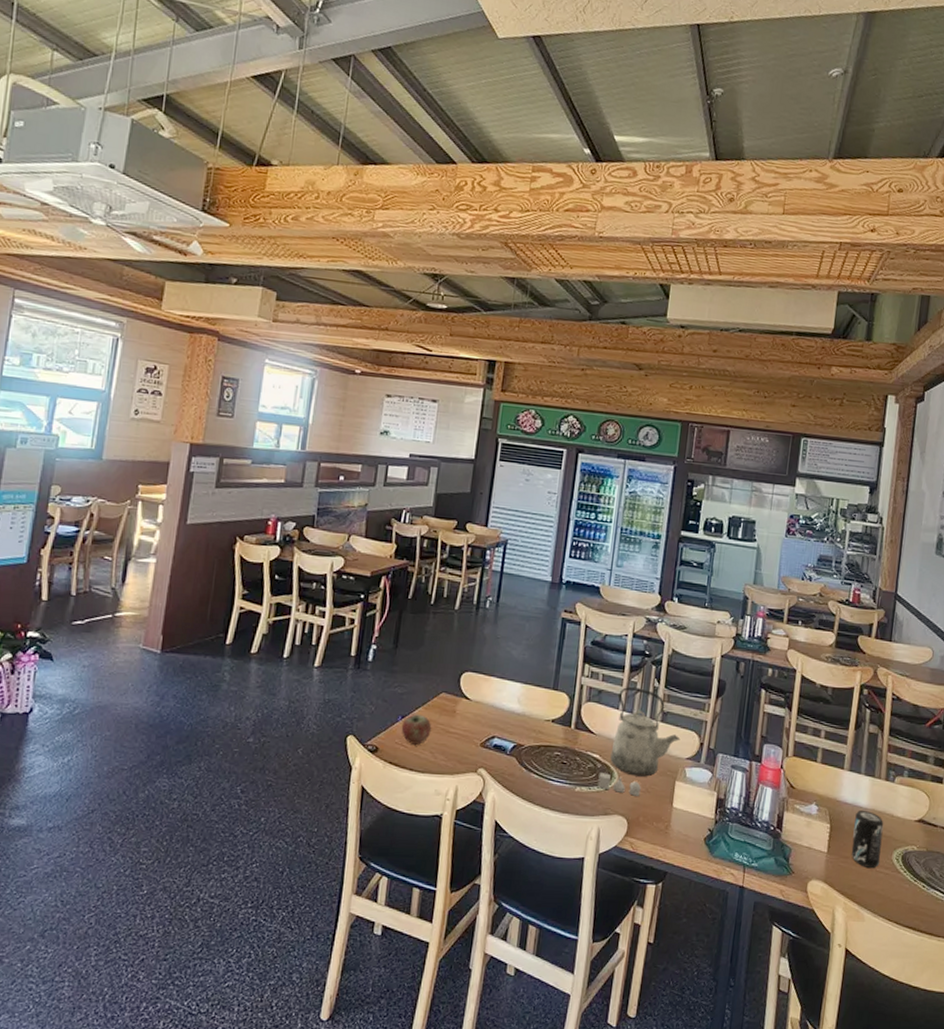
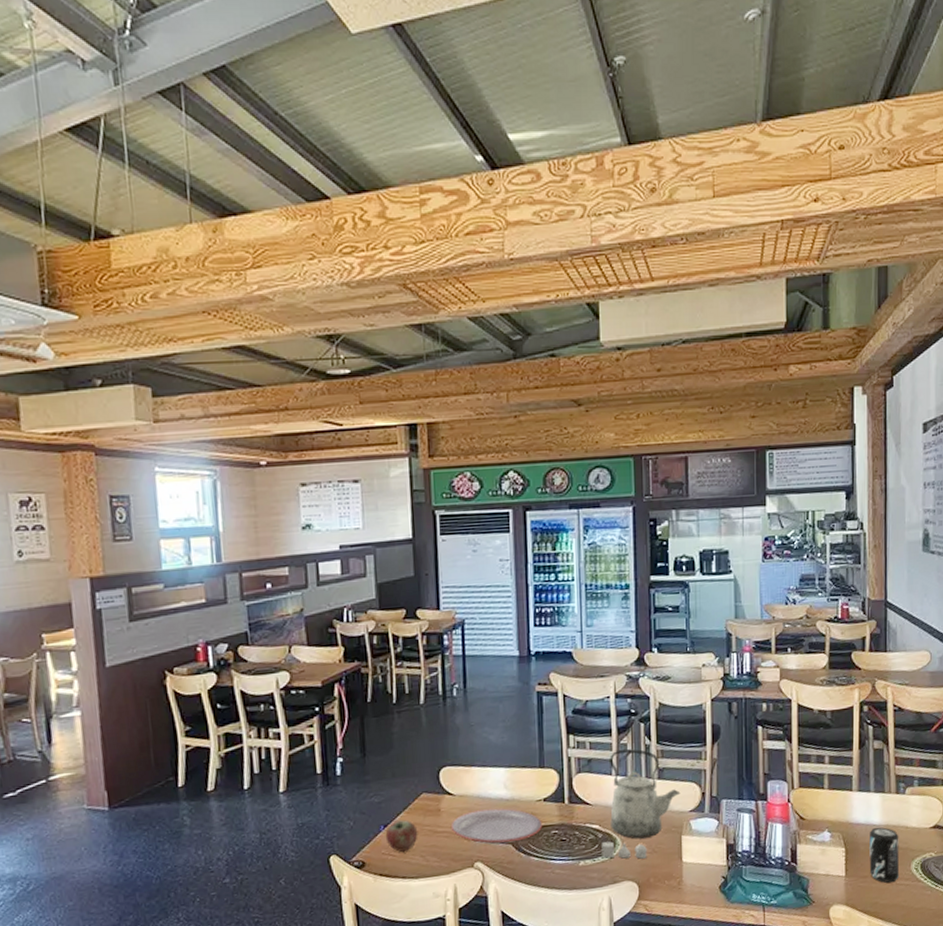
plate: none [462,718,548,756] -> present [450,808,543,844]

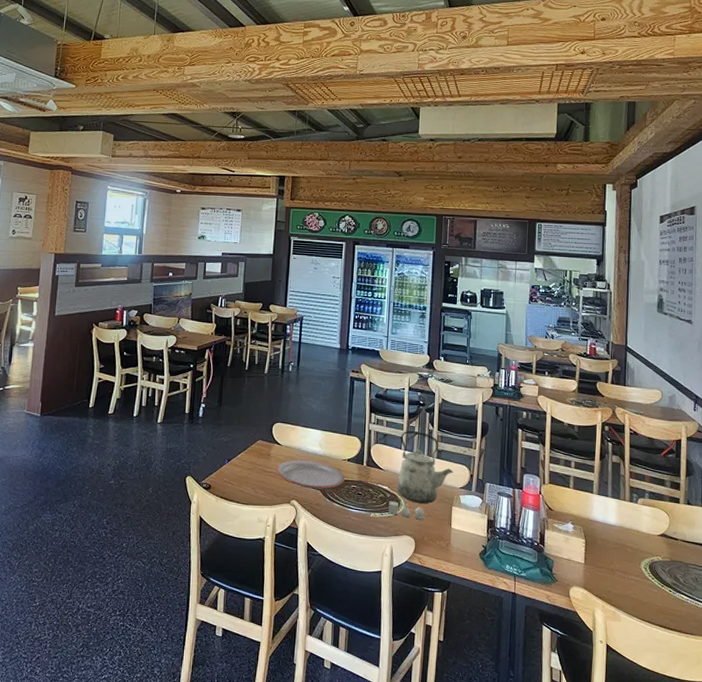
apple: present [385,820,418,852] -> none [228,458,252,482]
beverage can: present [869,827,900,883] -> none [605,527,631,577]

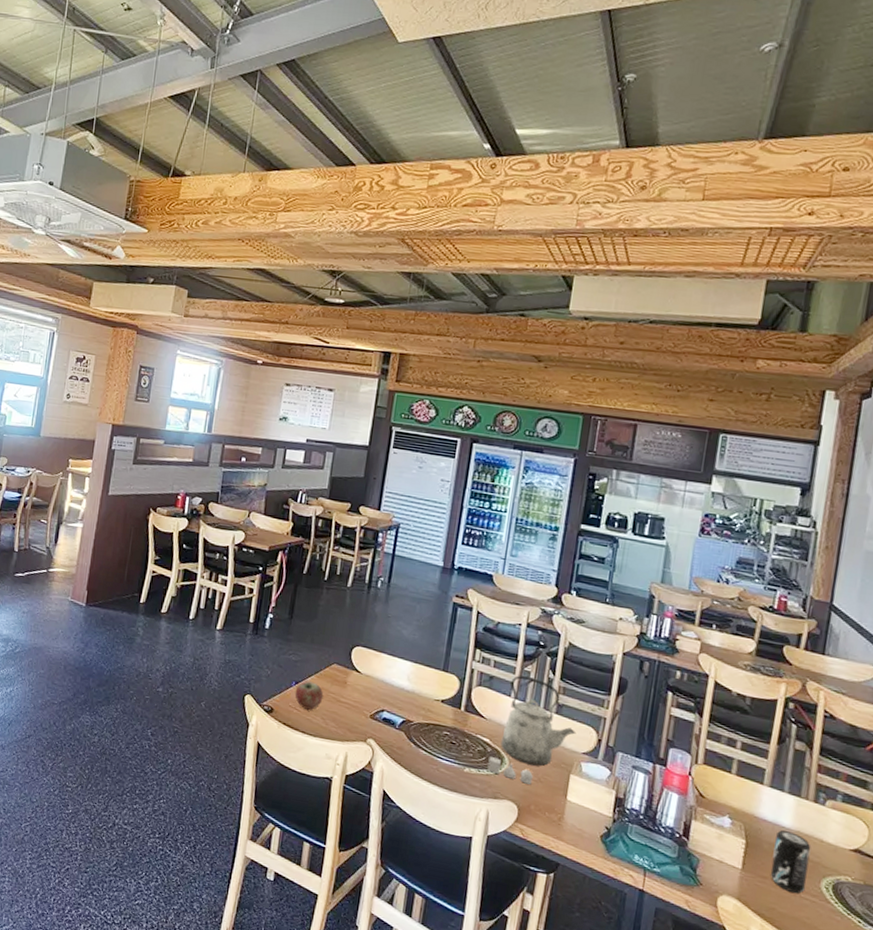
apple: none [228,458,252,482] -> present [294,681,324,710]
plate: present [276,460,346,489] -> none [352,691,437,732]
beverage can: none [605,527,631,577] -> present [770,830,811,894]

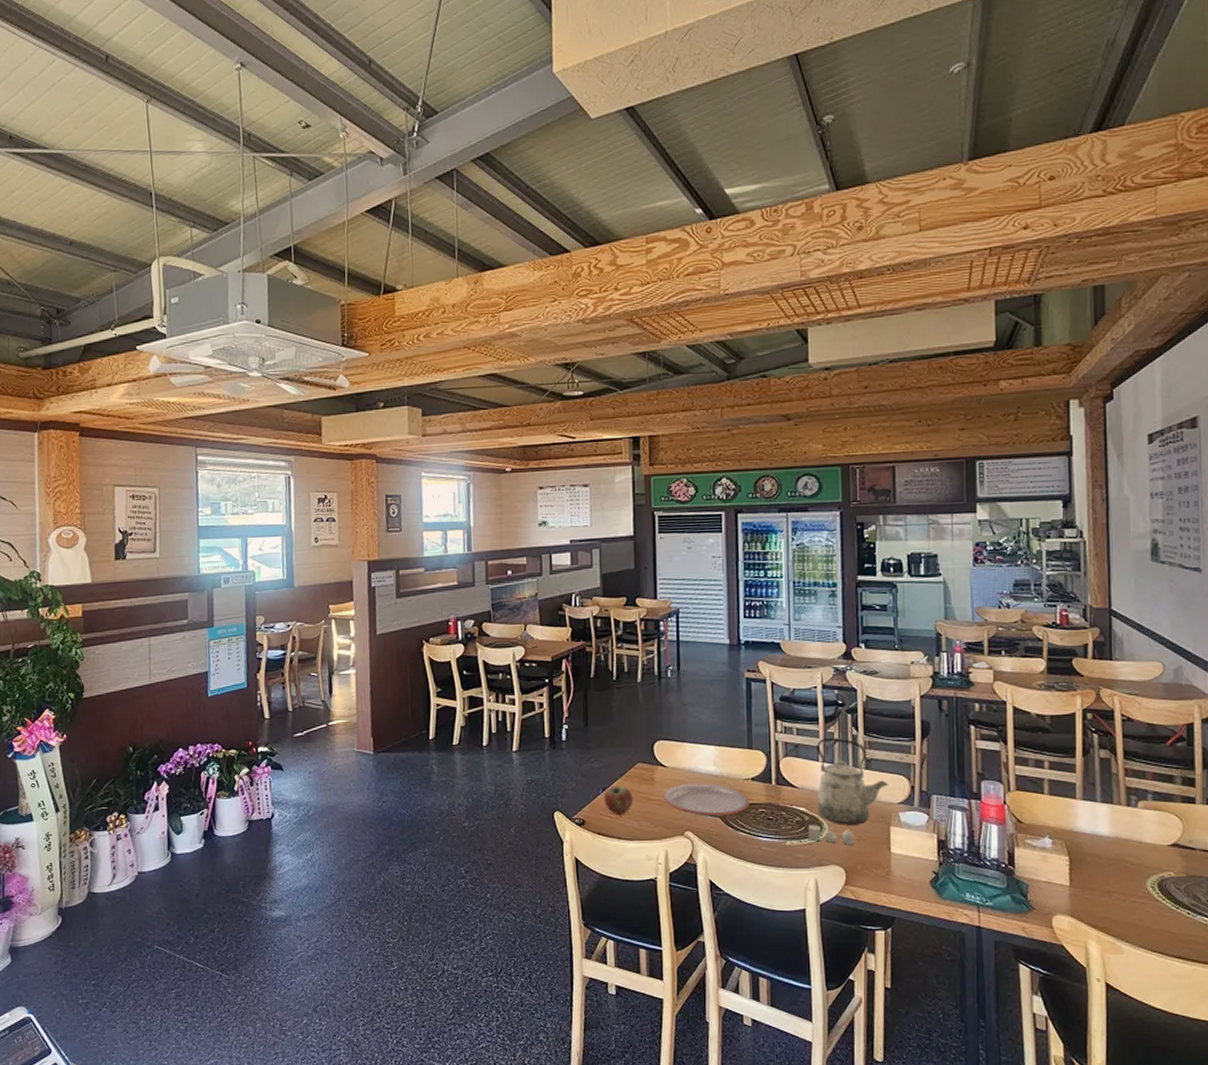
plate: none [352,691,437,732] -> present [663,783,751,817]
beverage can: present [770,830,811,894] -> none [1097,839,1133,899]

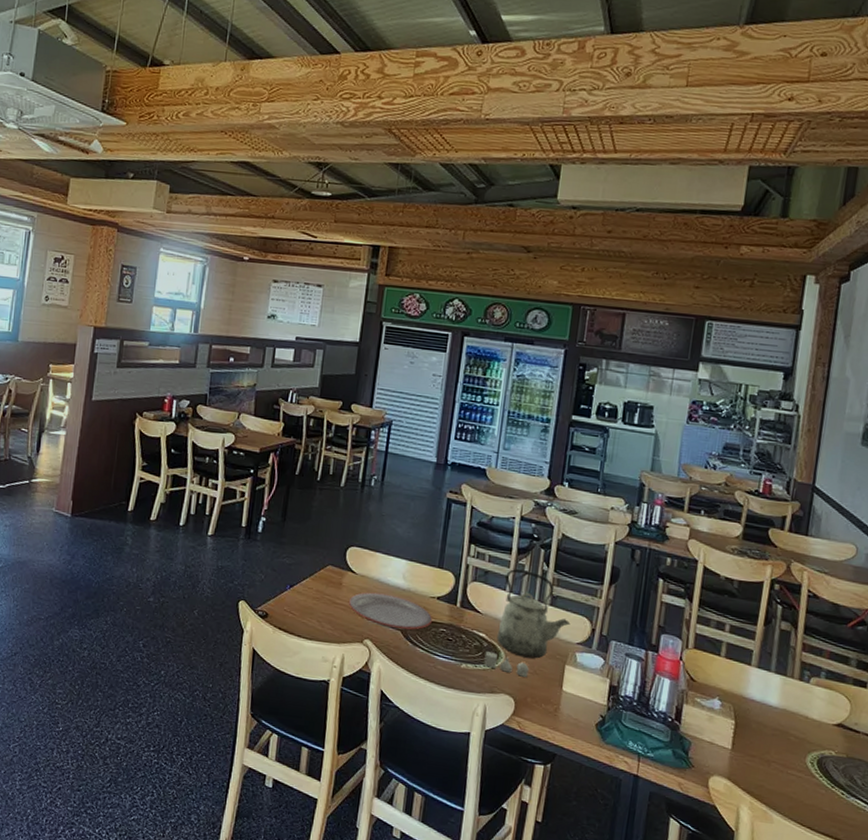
apple: present [603,786,633,814] -> none [289,584,319,613]

